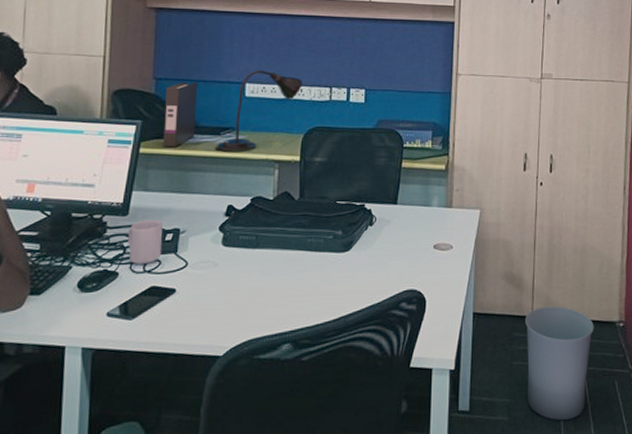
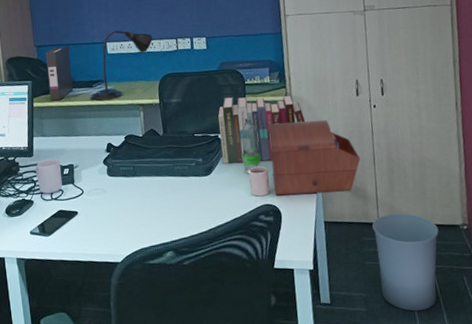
books: none [366,160,466,239] -> present [218,95,306,164]
bottle: none [389,186,411,252] -> present [240,118,262,174]
mug: none [394,244,417,280] -> present [248,166,270,197]
sewing box: none [422,194,520,281] -> present [268,119,361,196]

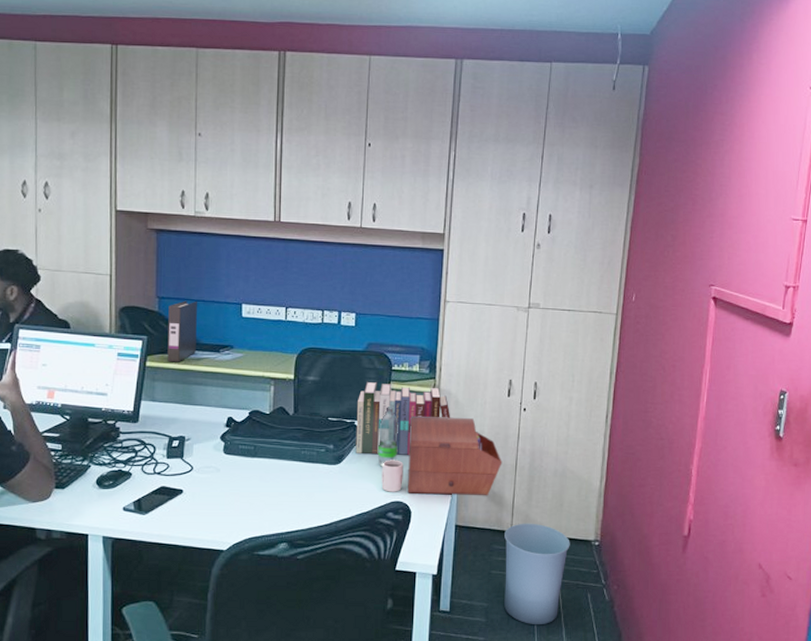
cup: present [35,158,63,194] -> none [139,427,170,467]
desk lamp: present [90,30,153,101] -> none [214,292,296,368]

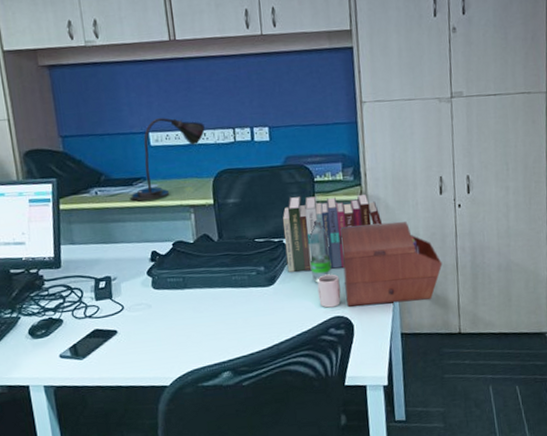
binder: present [167,300,197,362] -> none [73,135,109,203]
desk lamp: none [214,292,296,368] -> present [129,118,205,202]
waste bin: present [504,523,570,625] -> none [453,321,523,424]

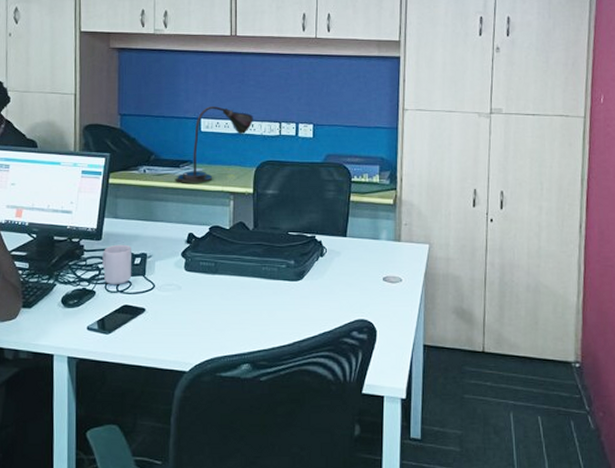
cup: none [64,269,99,312] -> present [102,244,132,285]
books: present [283,193,383,272] -> none [317,194,414,270]
bottle: present [308,220,332,283] -> none [339,220,360,283]
mug: present [317,274,341,308] -> none [344,275,367,310]
sewing box: present [340,221,443,307] -> none [371,228,471,314]

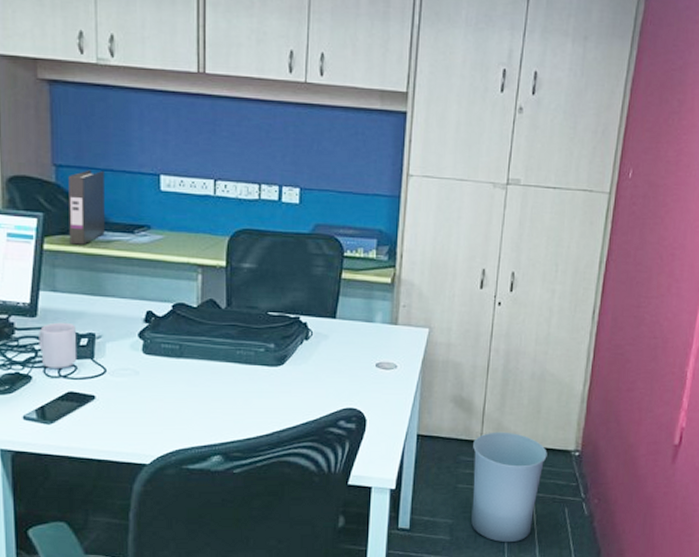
binder: none [129,116,157,179] -> present [68,169,105,245]
desk lamp: present [175,106,253,183] -> none [128,160,226,253]
waste bin: none [476,342,548,456] -> present [471,432,547,543]

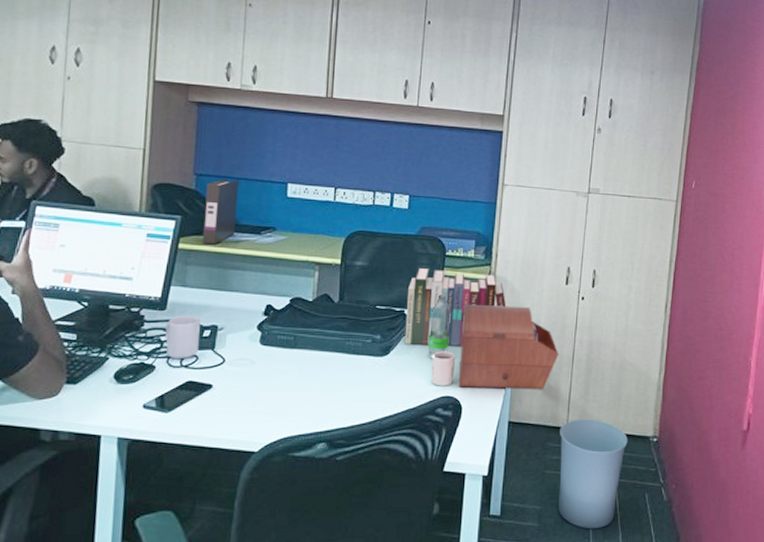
books: none [301,269,414,355] -> present [404,267,507,346]
bottle: none [326,299,351,369] -> present [427,294,451,359]
mug: none [331,361,357,398] -> present [431,351,455,386]
sewing box: none [362,310,473,402] -> present [459,304,559,390]

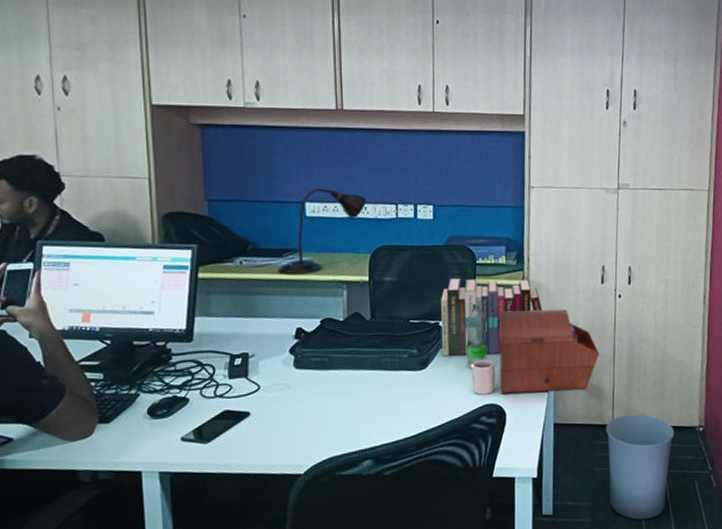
cup: present [165,315,201,360] -> none [195,344,232,390]
binder: present [202,178,239,245] -> none [220,201,255,272]
desk lamp: none [254,171,346,252] -> present [277,188,366,274]

